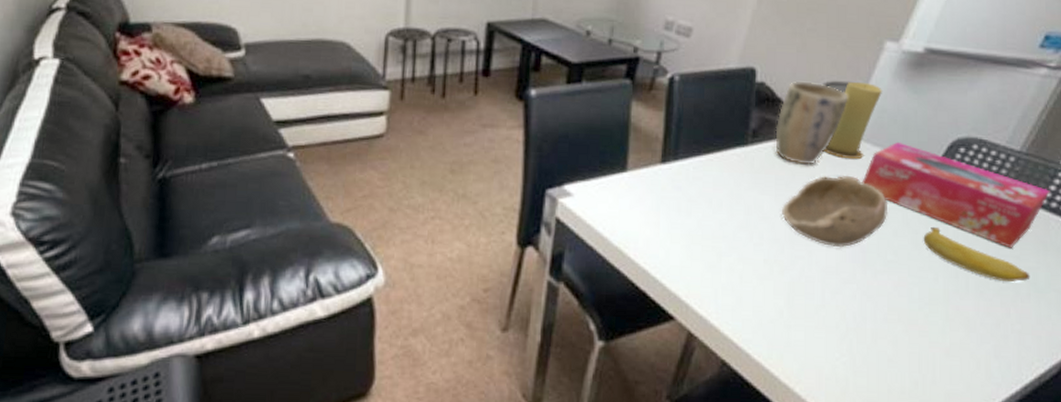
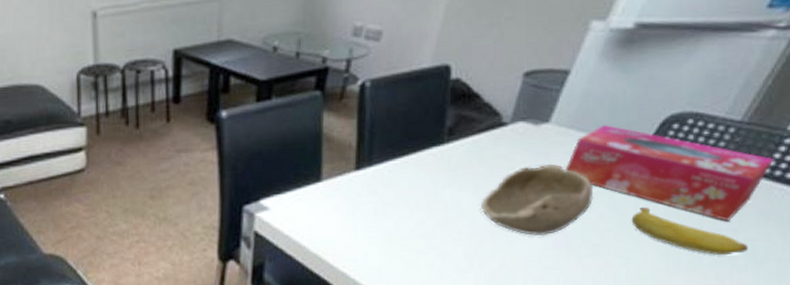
plant pot: present [775,80,848,165] -> none [472,72,550,158]
candle: present [824,82,883,160] -> none [524,67,589,148]

